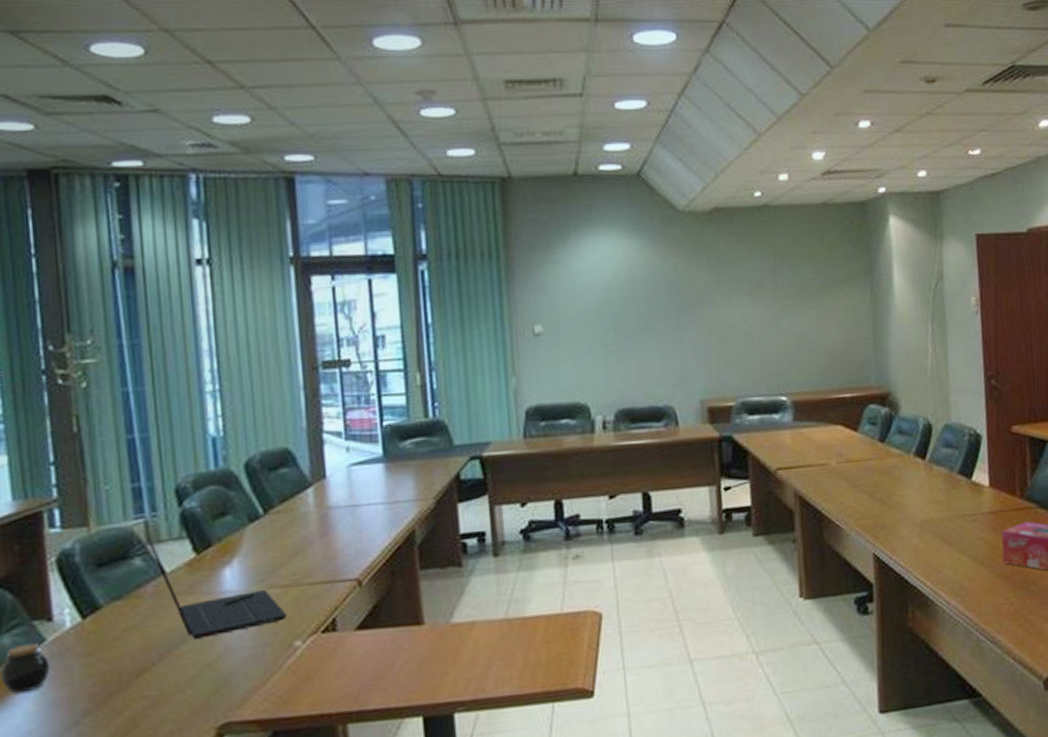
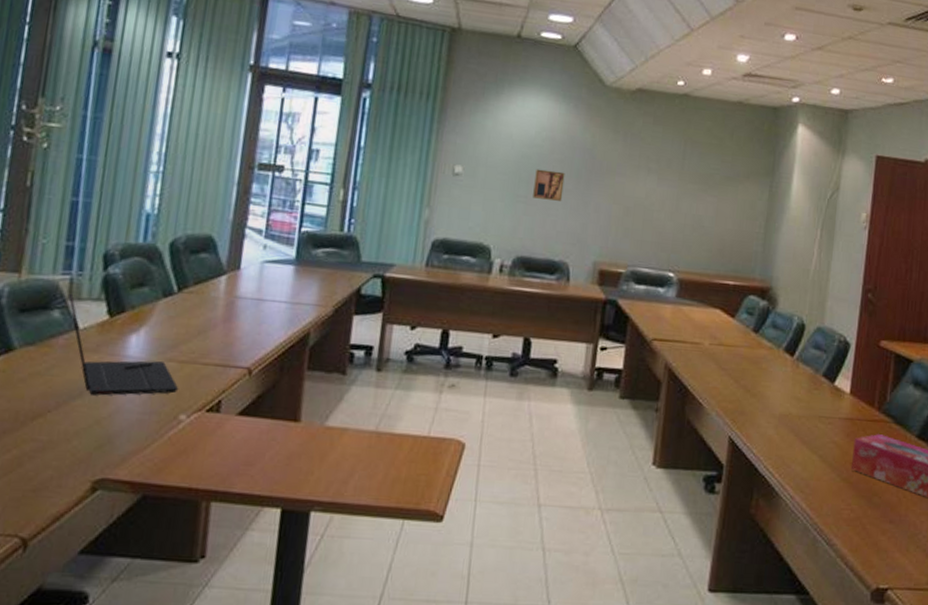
wall art: none [621,311,655,345] -> present [533,169,565,201]

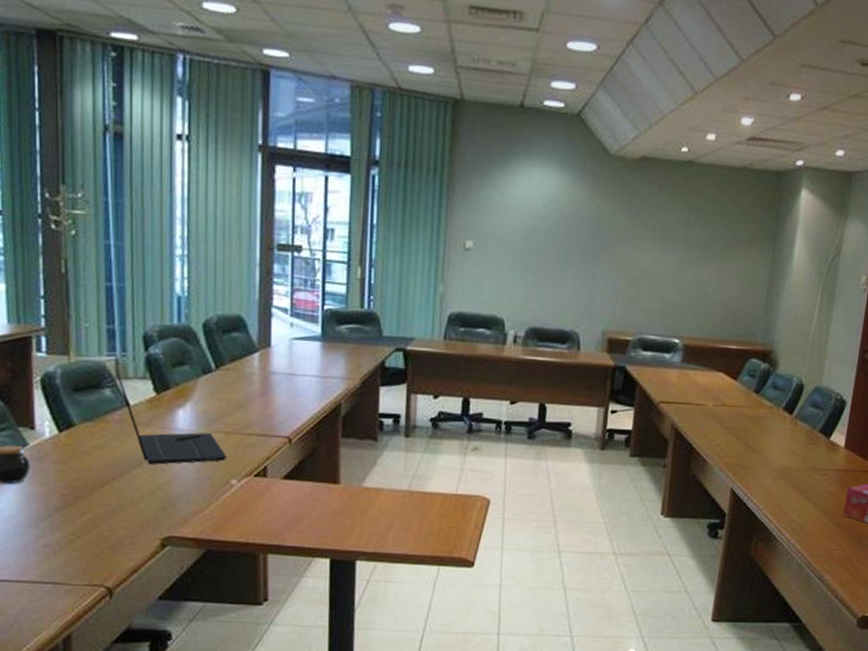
wall art: present [533,169,565,201] -> none [542,241,573,273]

